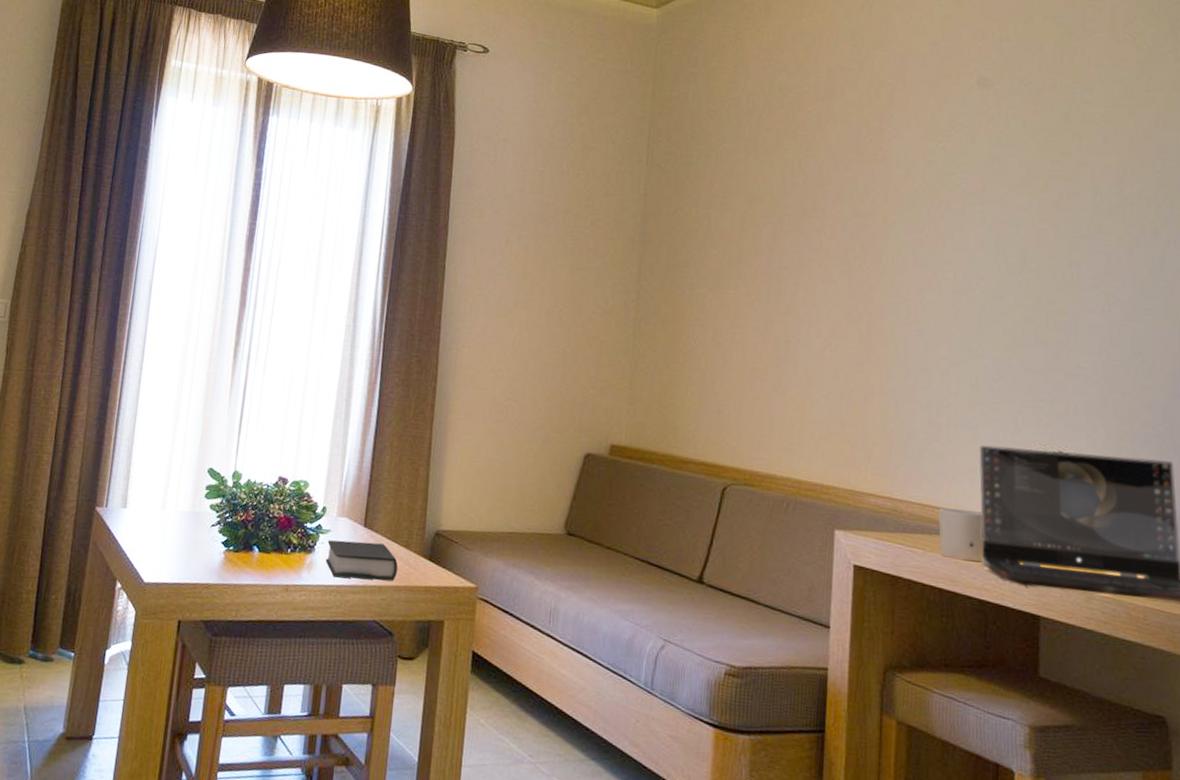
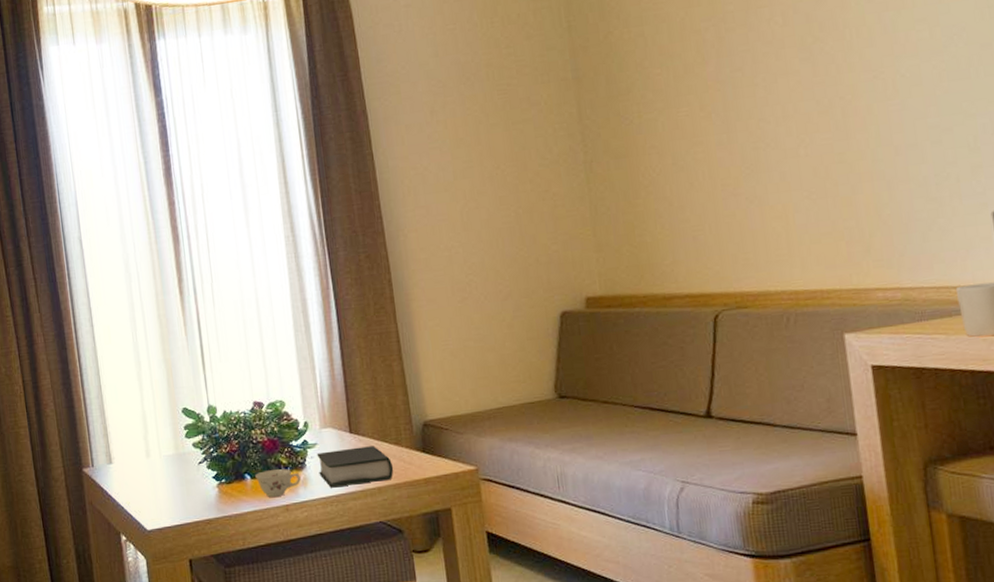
teacup: none [263,546,307,575] -> present [255,469,301,497]

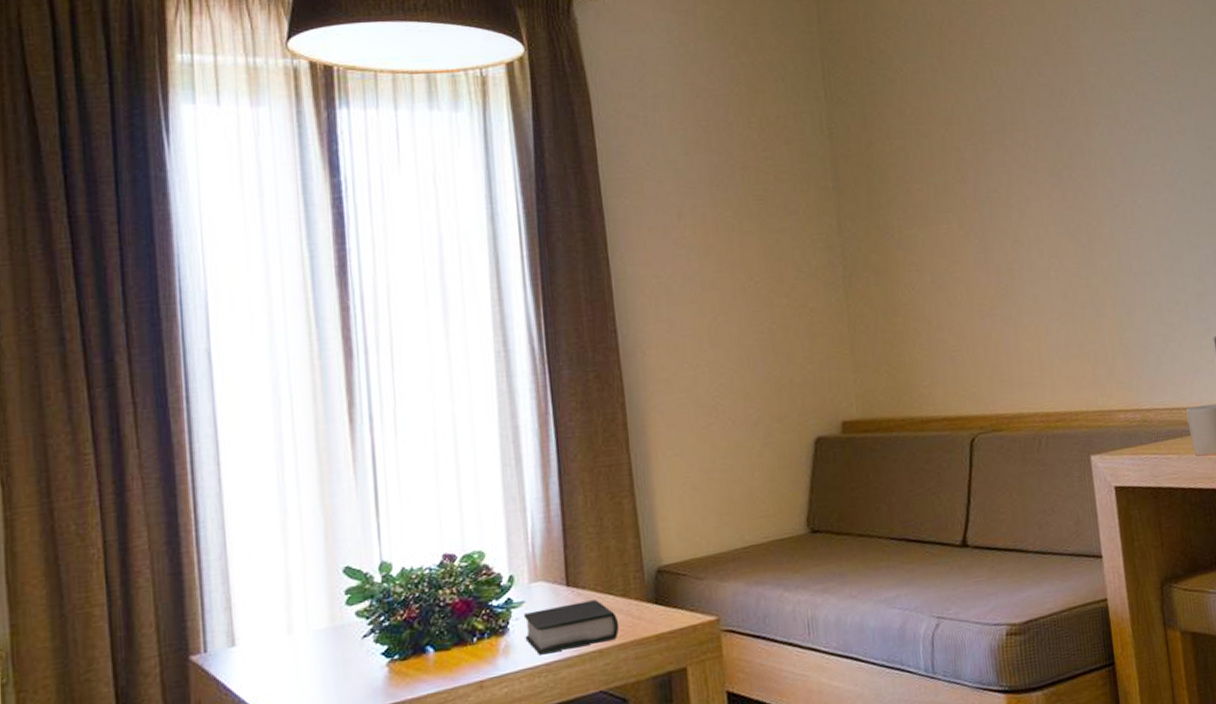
teacup: present [255,469,301,497] -> none [440,635,501,673]

